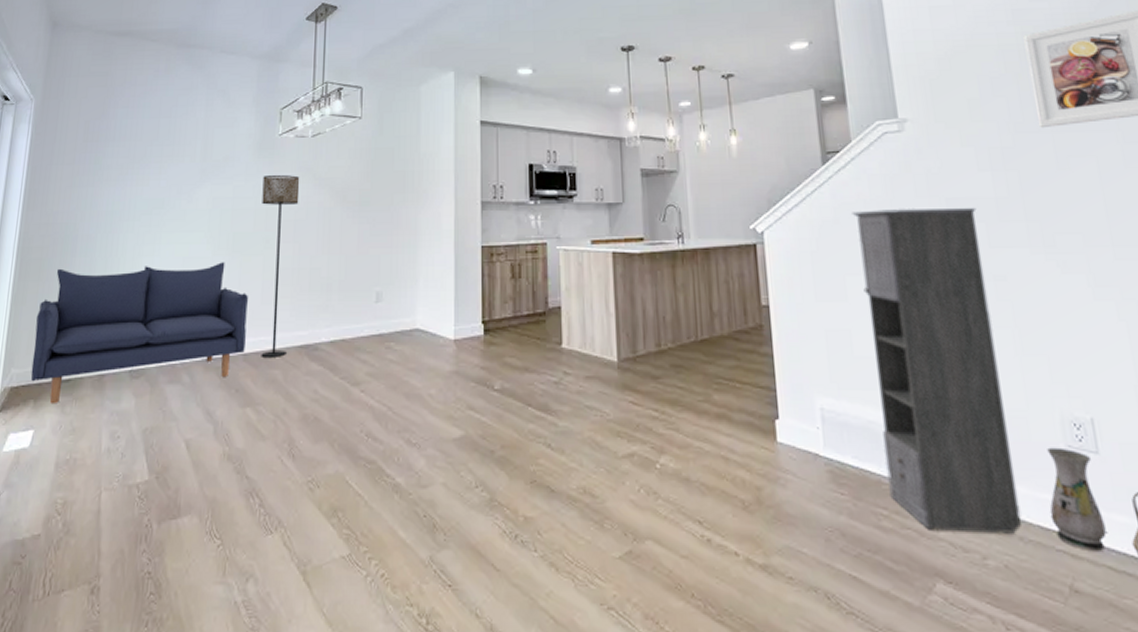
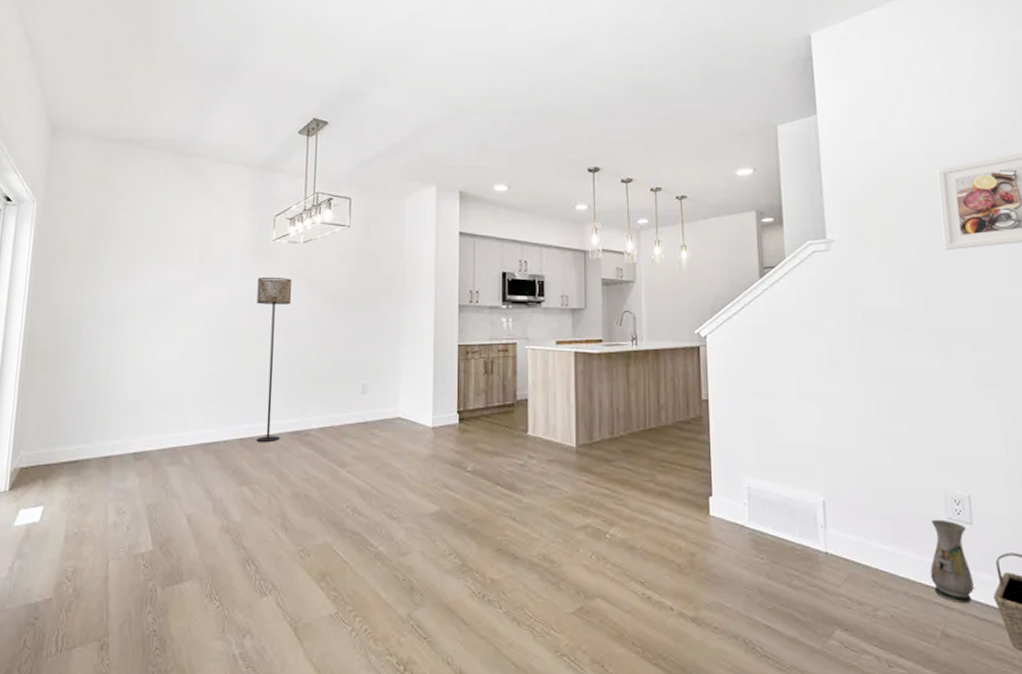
sofa: present [30,262,249,405] -> none [39,356,245,483]
storage cabinet: present [852,208,1022,534] -> none [782,318,907,590]

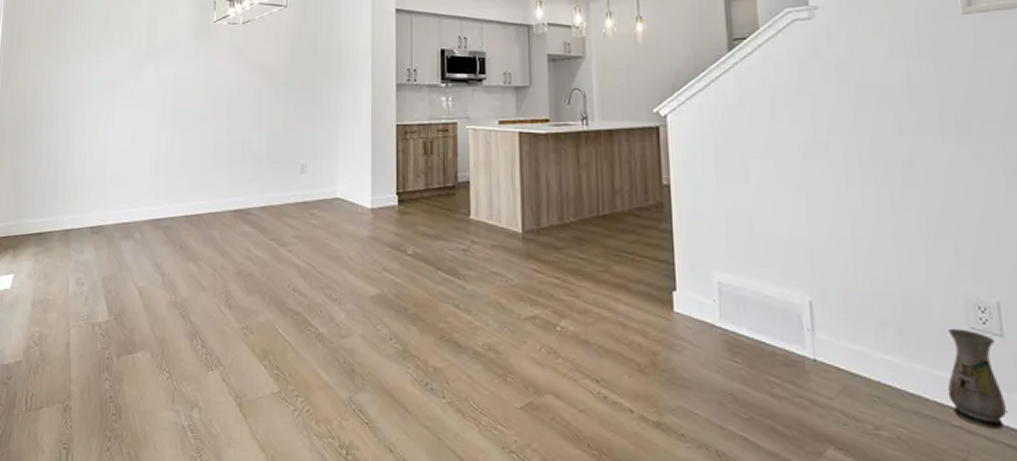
floor lamp: present [256,278,292,442] -> none [199,58,233,219]

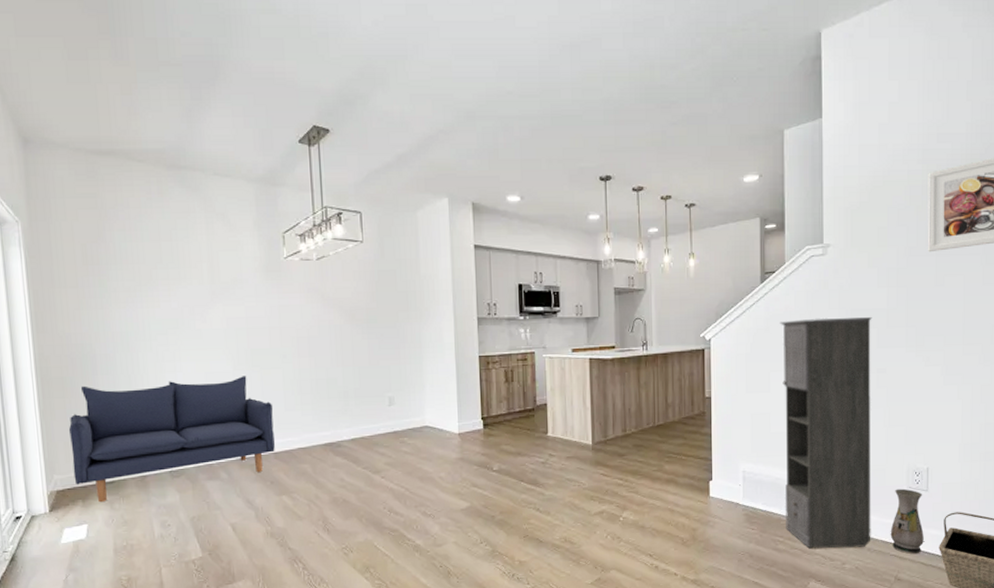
sofa: none [9,135,190,254] -> present [69,376,275,503]
storage cabinet: none [756,95,918,408] -> present [780,317,872,549]

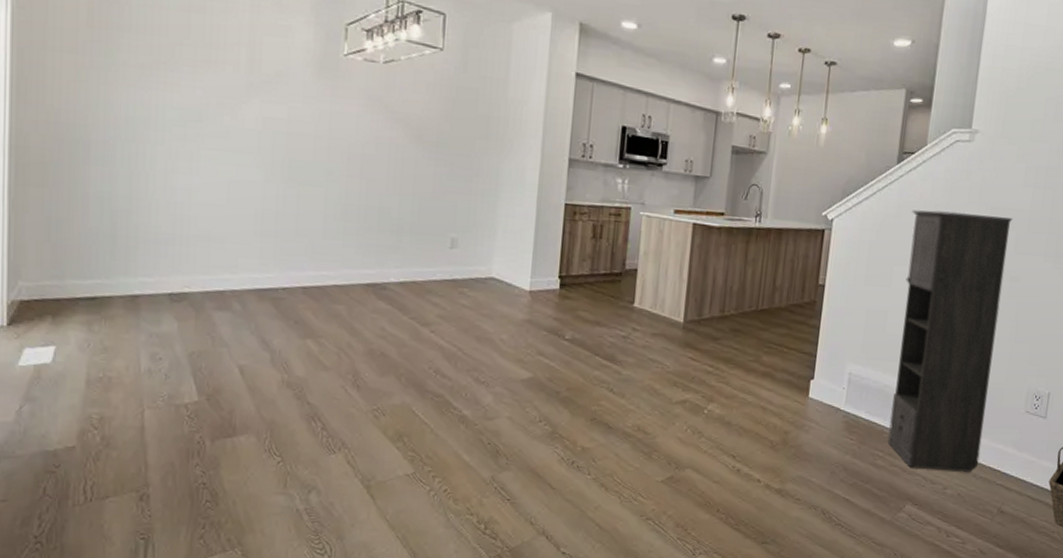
sofa: present [69,376,275,503] -> none [44,175,309,322]
vase: present [890,488,924,554] -> none [999,412,1040,485]

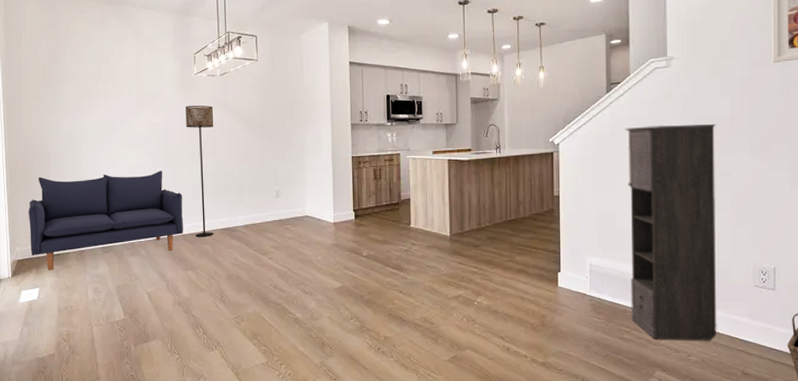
sofa: none [44,175,309,322] -> present [29,171,183,271]
floor lamp: none [323,100,369,293] -> present [185,105,214,237]

